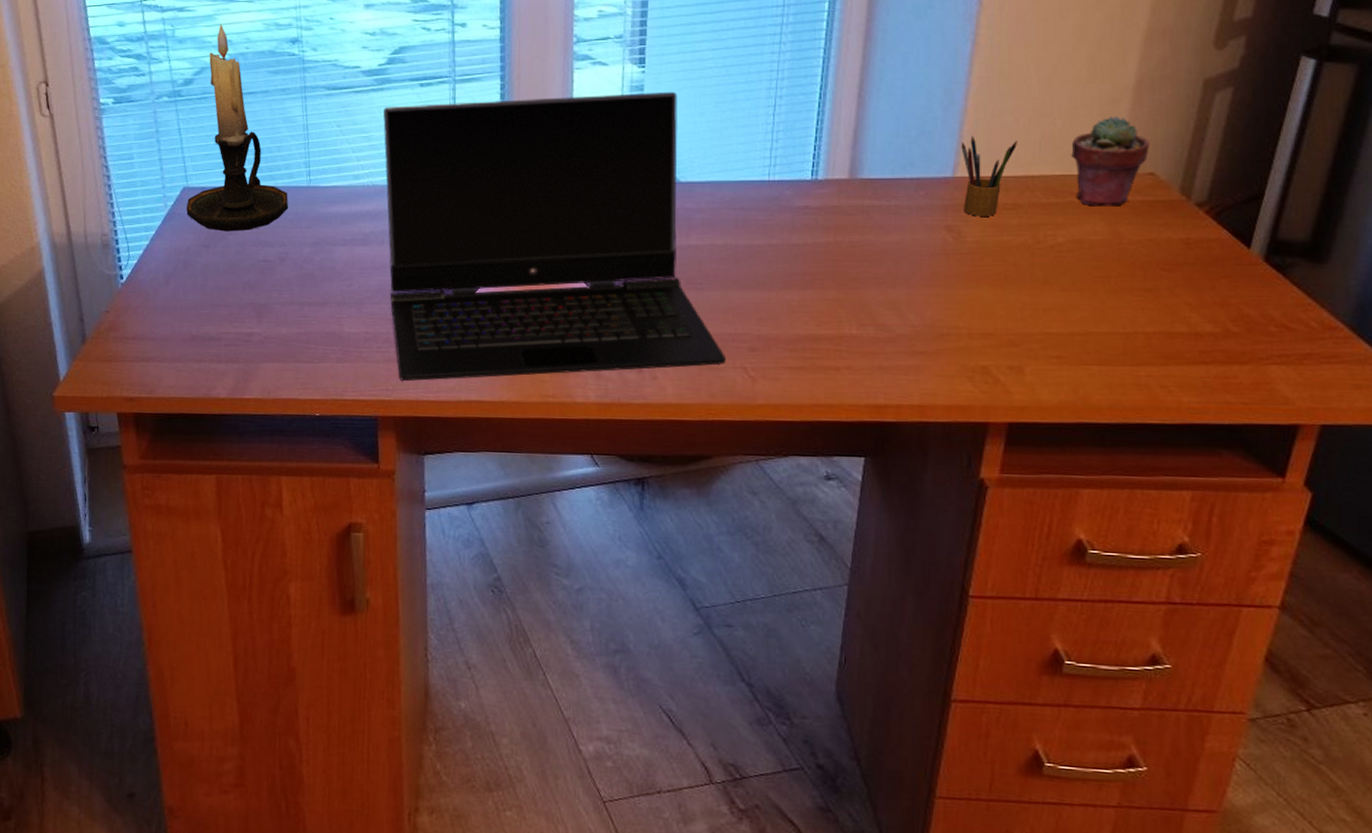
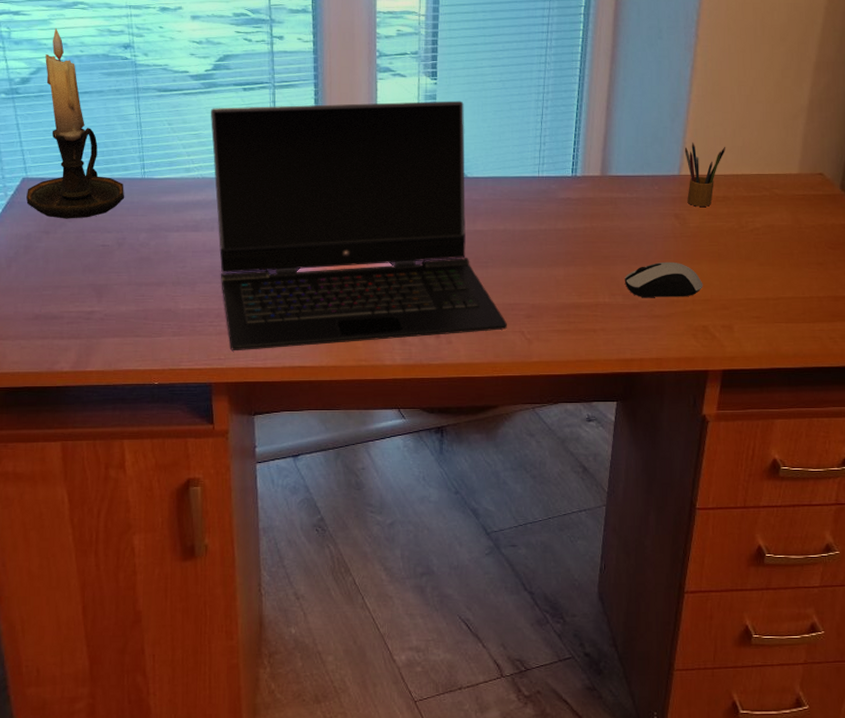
computer mouse: none [877,285,984,330] -> present [624,261,703,297]
potted succulent: present [1071,115,1150,207] -> none [764,128,819,199]

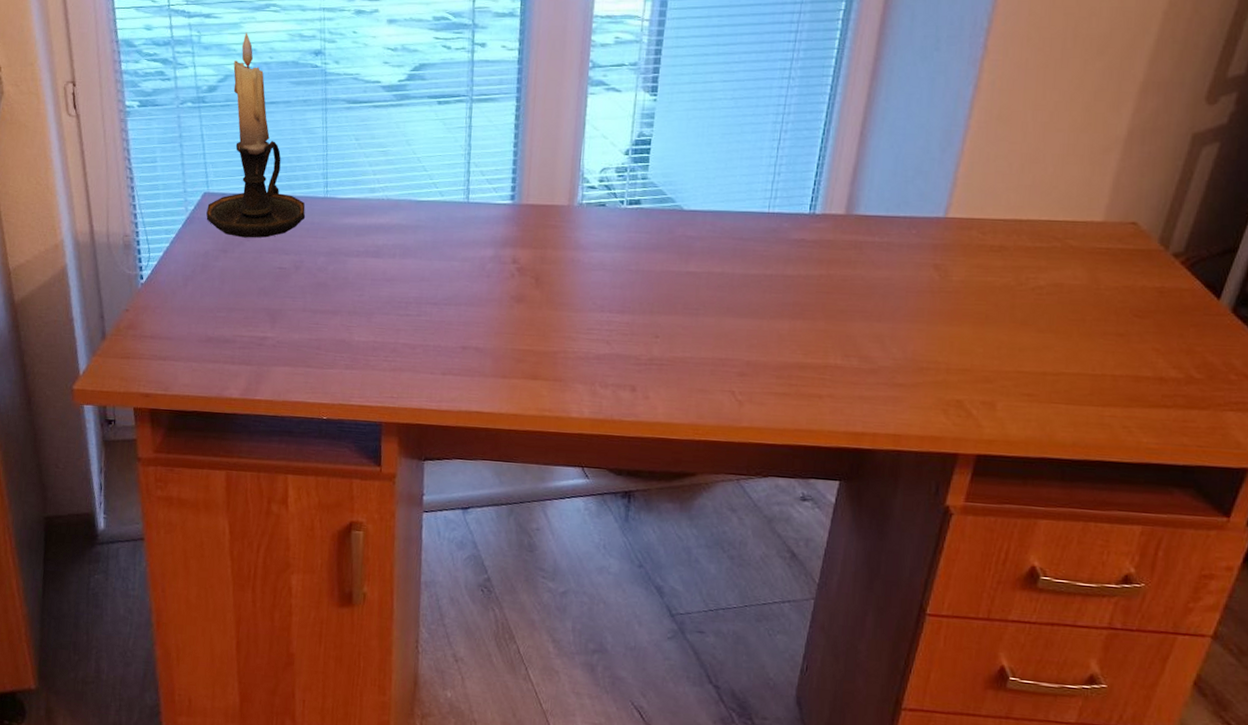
laptop computer: present [210,101,508,350] -> none [399,120,717,390]
computer mouse: present [624,261,703,297] -> none [862,320,963,365]
pencil box: present [684,143,726,207] -> none [952,178,1010,257]

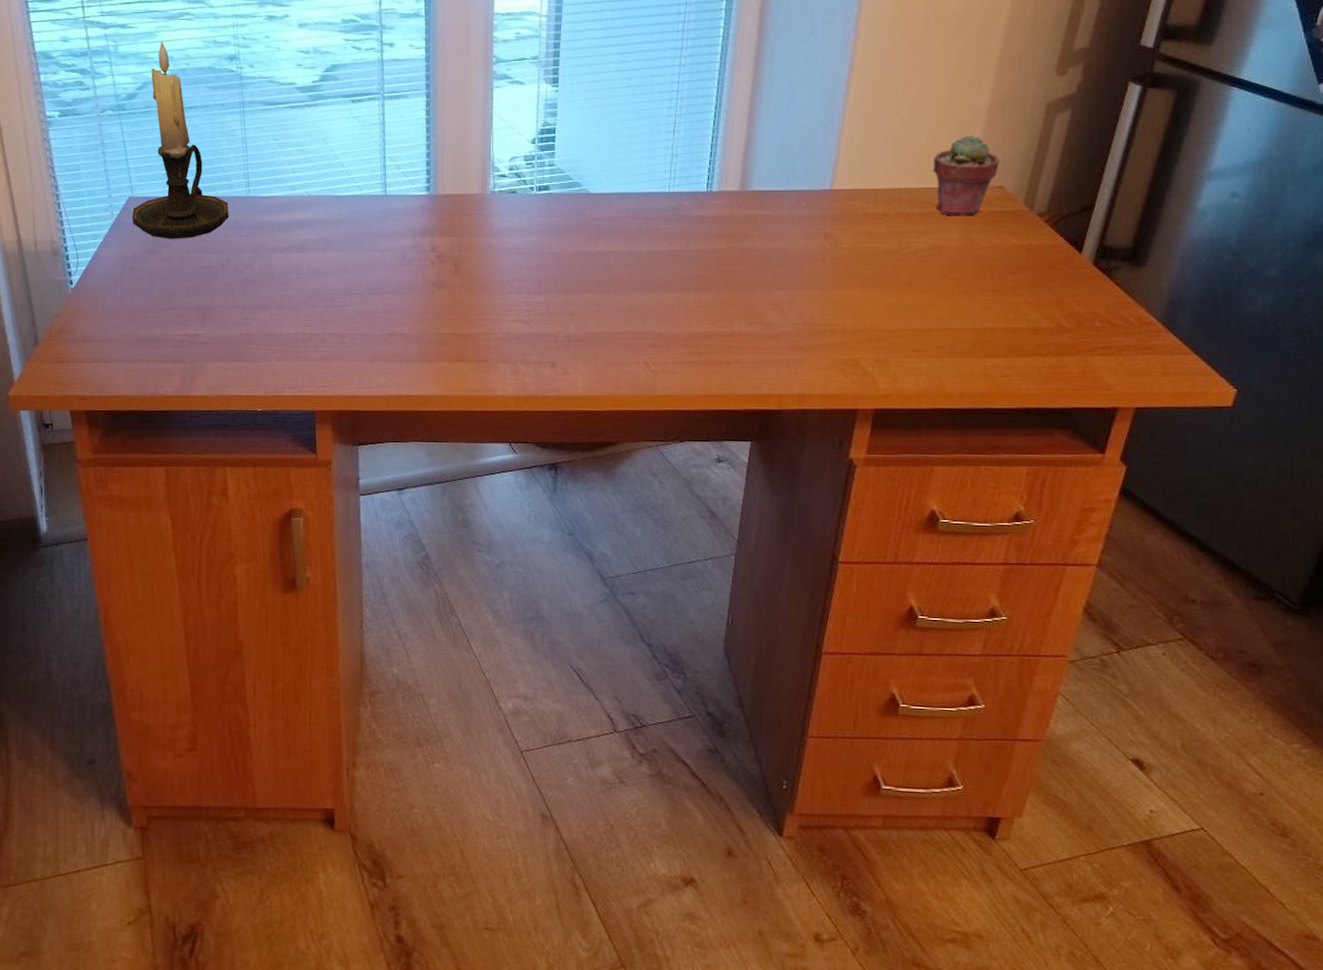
potted succulent: none [1059,165,1135,253] -> present [933,134,1000,216]

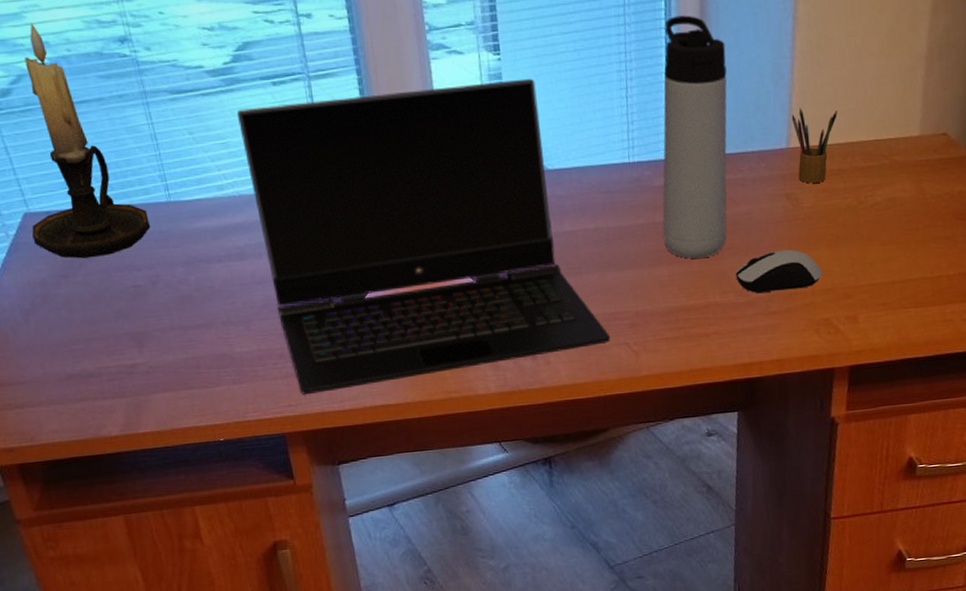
laptop computer: none [316,109,631,378] -> present [236,78,611,394]
thermos bottle: none [694,59,777,288] -> present [662,15,727,259]
computer mouse: none [763,287,855,327] -> present [735,249,823,293]
pencil box: none [838,152,888,225] -> present [791,108,838,183]
potted succulent: present [933,134,1000,216] -> none [881,82,942,167]

